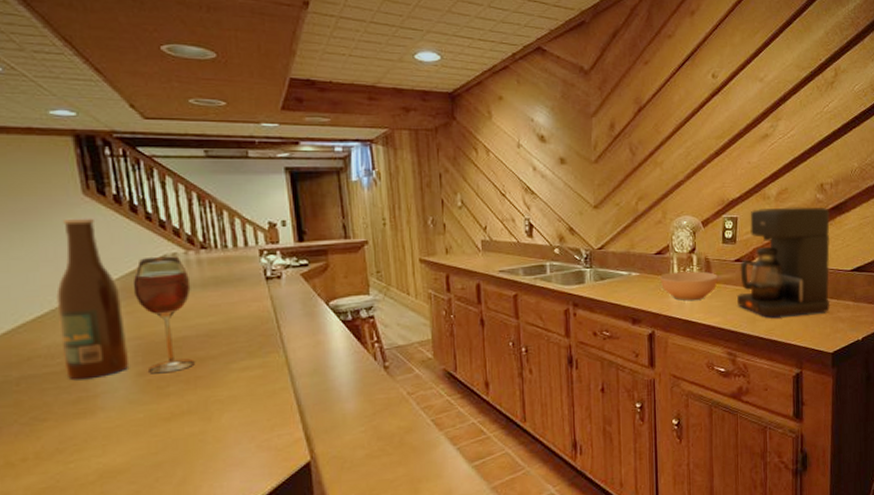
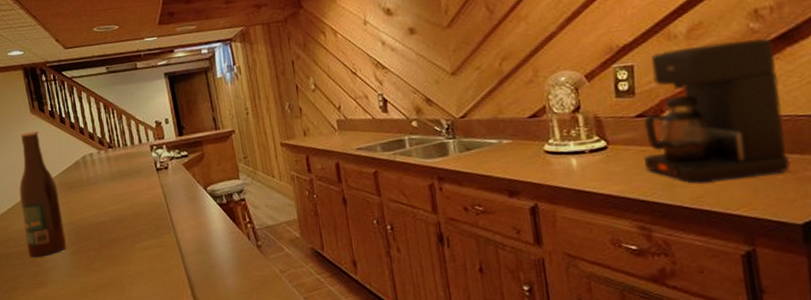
wineglass: present [132,256,195,374] -> none [65,155,110,253]
bowl: present [660,271,719,300] -> none [538,132,616,168]

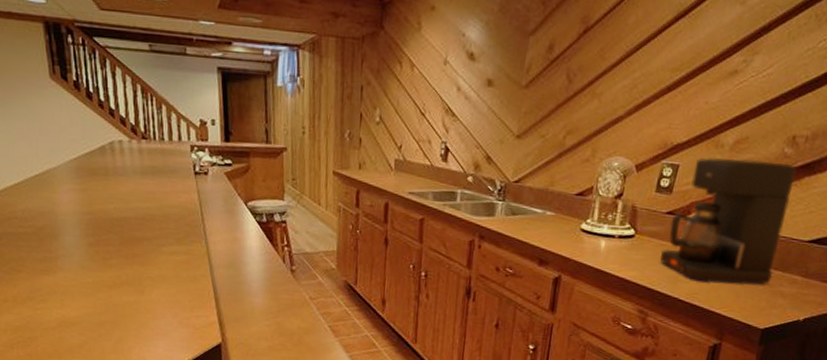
beer bottle: present [19,130,67,257] -> none [29,99,83,243]

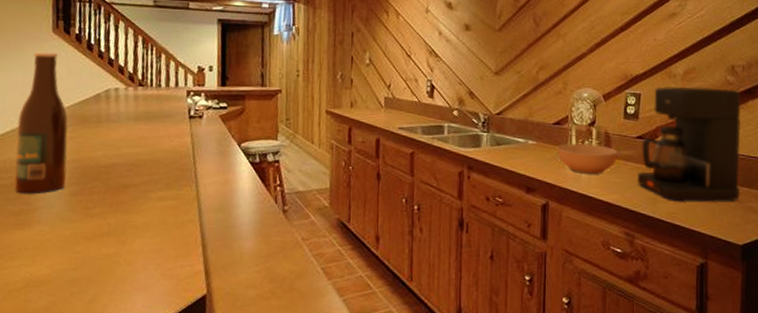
beer bottle: none [29,99,83,243] -> present [14,51,69,194]
bowl: none [576,216,644,250] -> present [557,143,619,174]

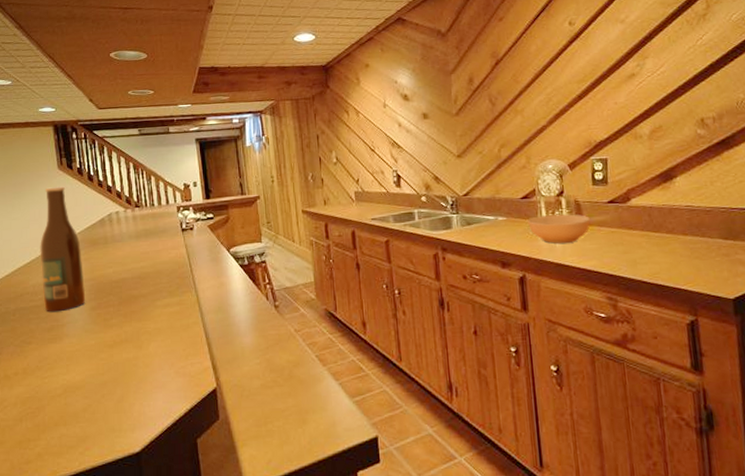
coffee maker: present [637,86,741,201] -> none [612,143,726,261]

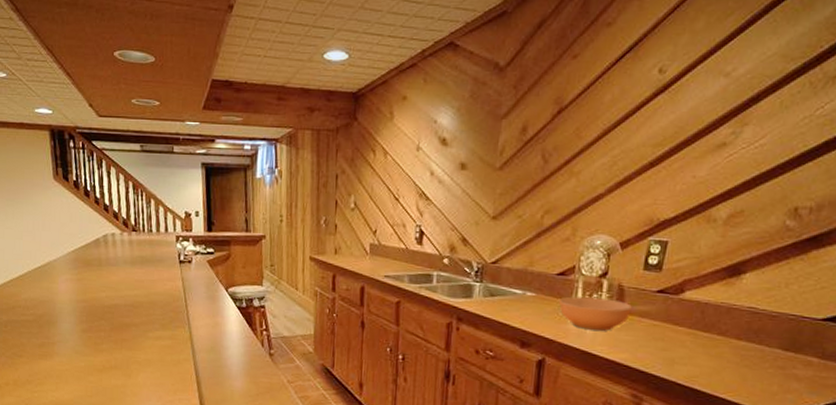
beer bottle: present [40,186,86,311] -> none [32,198,78,329]

